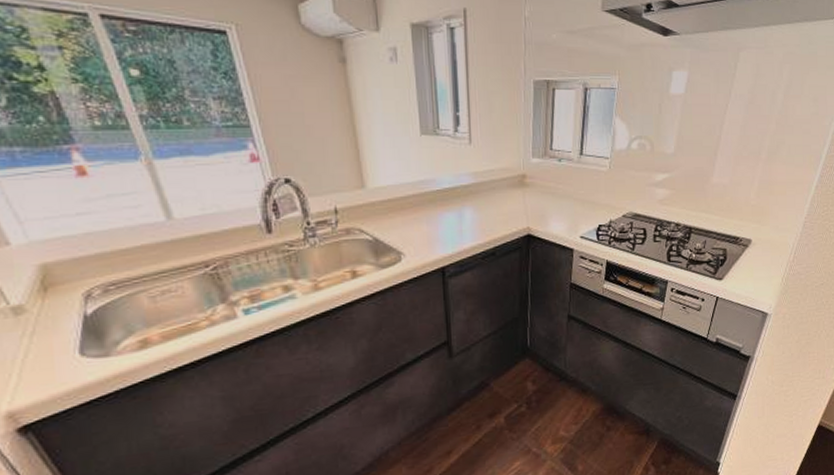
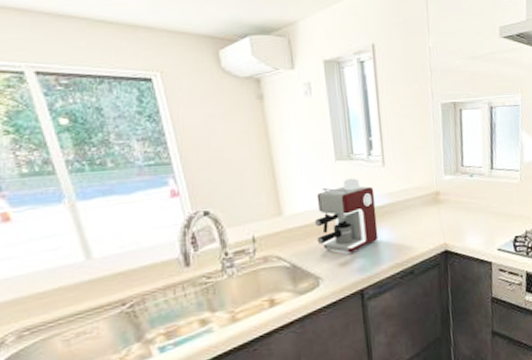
coffee maker: none [398,154,462,231] -> present [315,178,379,254]

